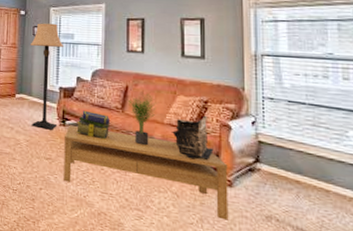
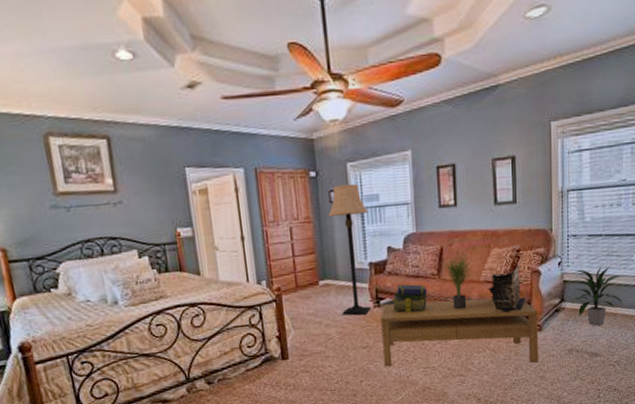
indoor plant: none [270,132,339,199] -> present [573,265,624,326]

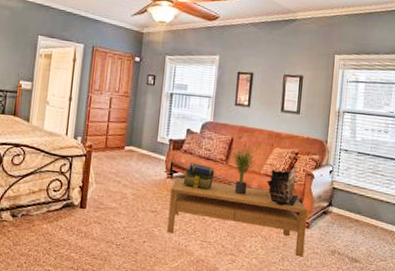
lamp: present [327,183,372,316] -> none [139,71,177,183]
indoor plant: present [573,265,624,326] -> none [341,180,385,234]

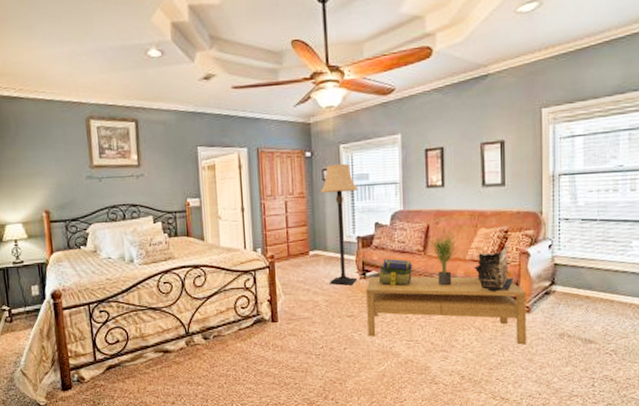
lamp: none [139,71,177,183] -> present [320,163,358,286]

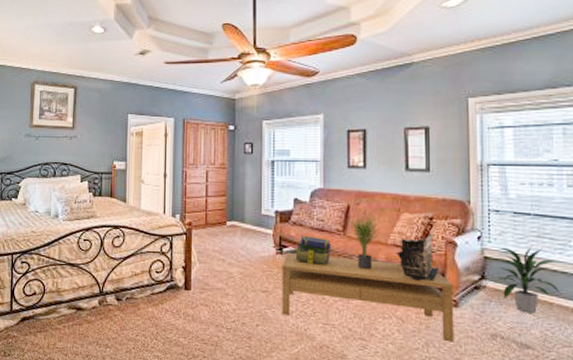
lamp: present [320,163,358,286] -> none [240,139,278,260]
indoor plant: none [564,250,622,312] -> present [495,247,562,314]

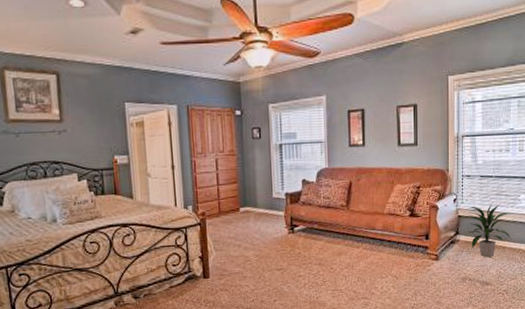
coffee table: present [282,252,454,343] -> none [294,229,436,290]
stack of books: present [295,235,332,266] -> none [305,213,337,240]
potted plant: present [350,211,381,270] -> none [353,185,378,238]
decorative box: present [395,233,439,281] -> none [390,200,425,243]

